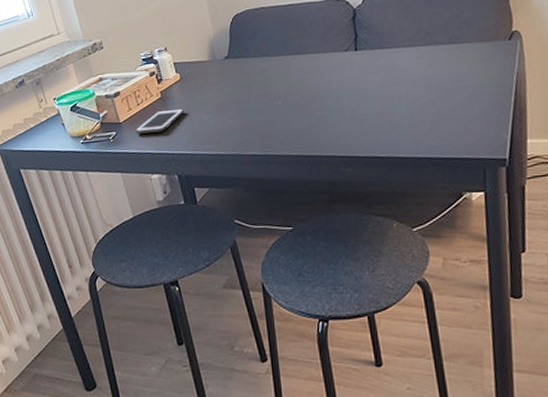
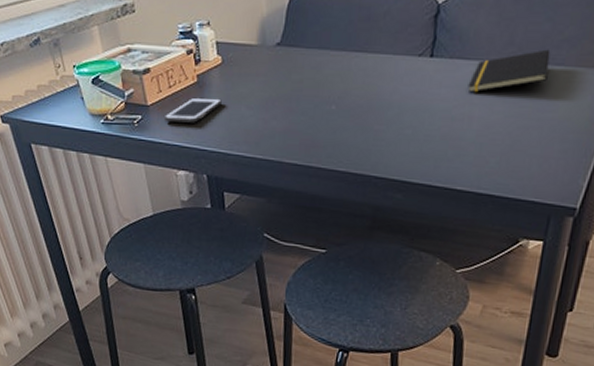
notepad: none [391,31,456,75] -> present [468,49,551,93]

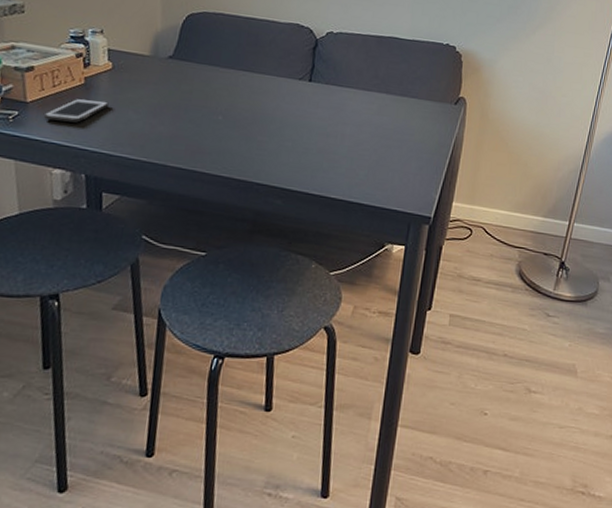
notepad: present [468,49,551,93] -> none [340,84,407,115]

